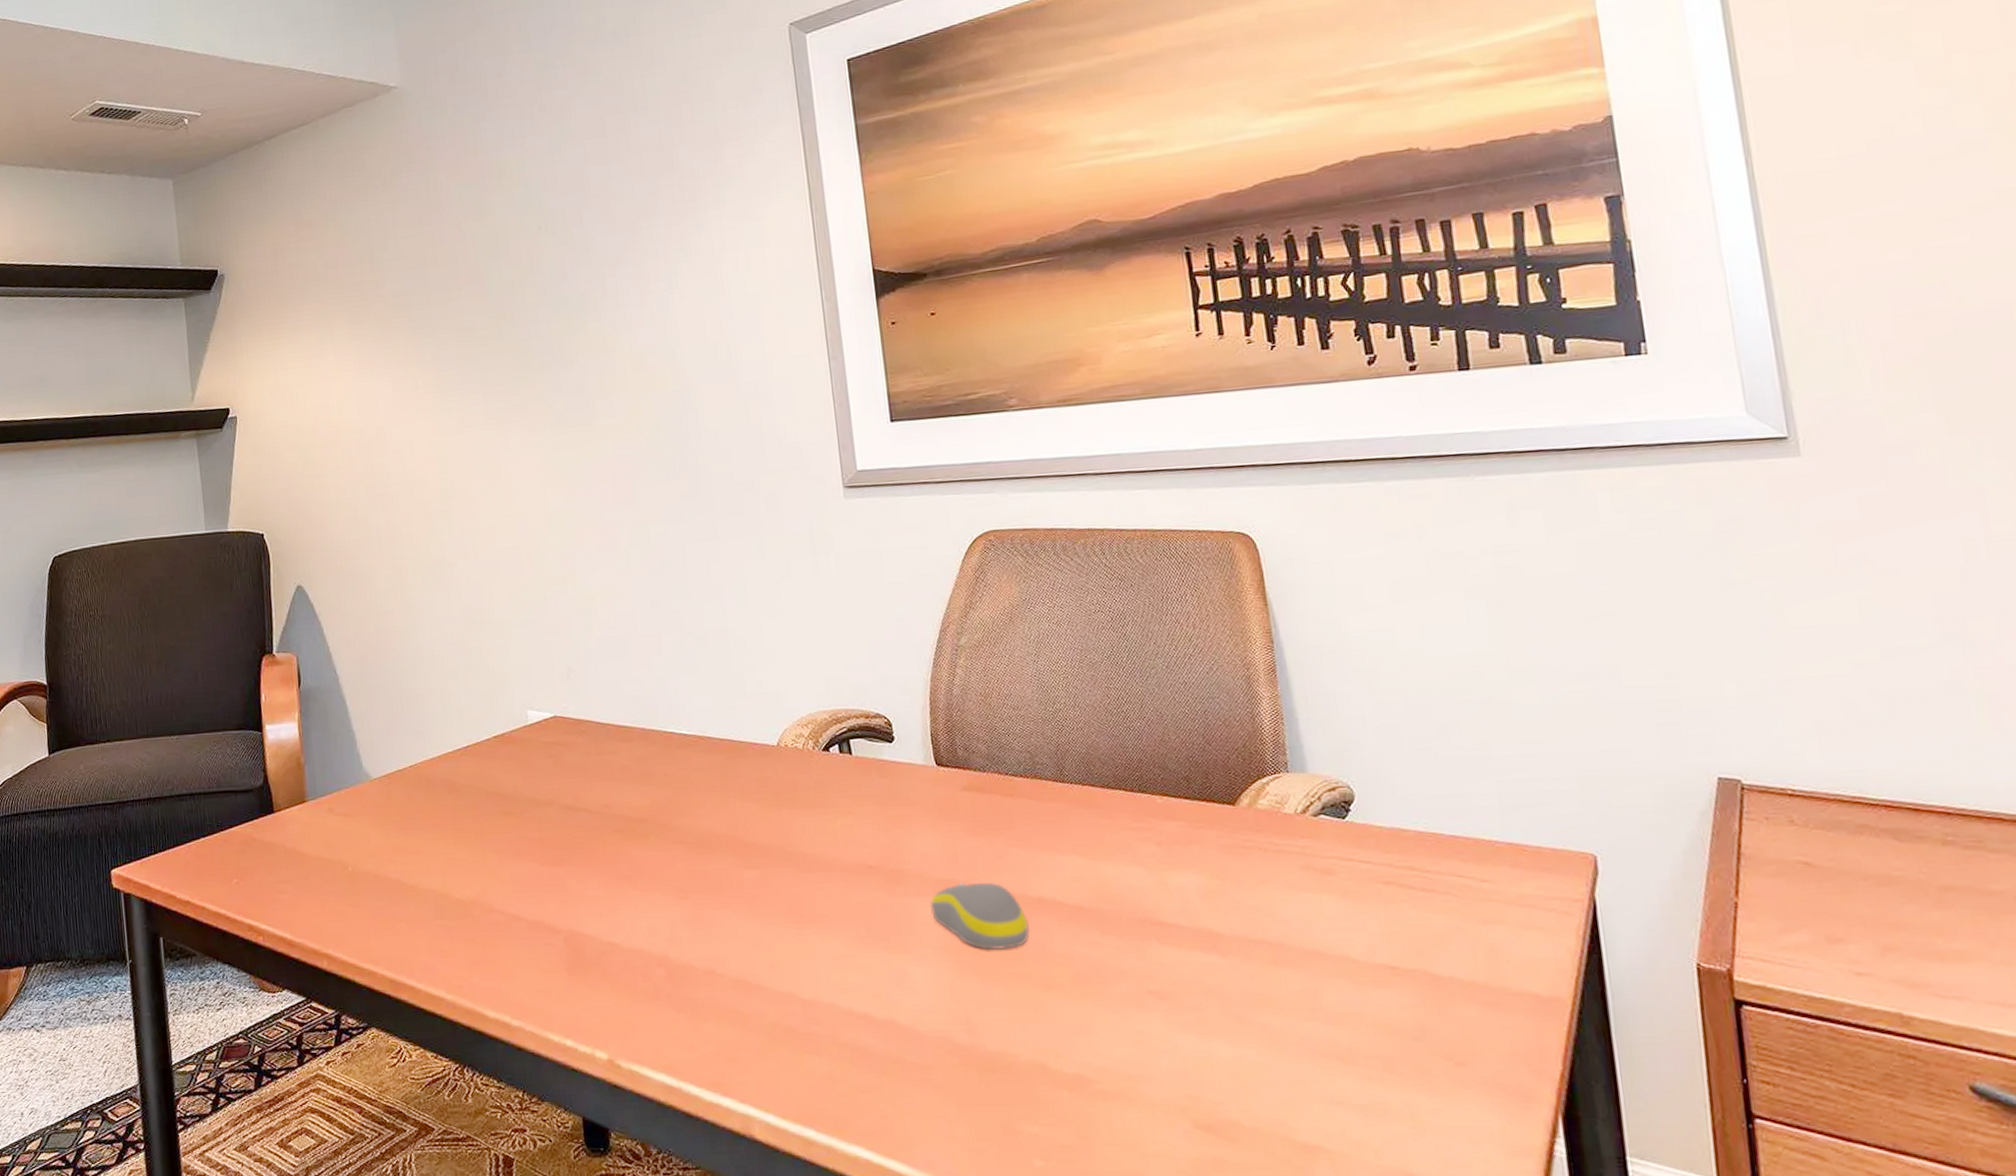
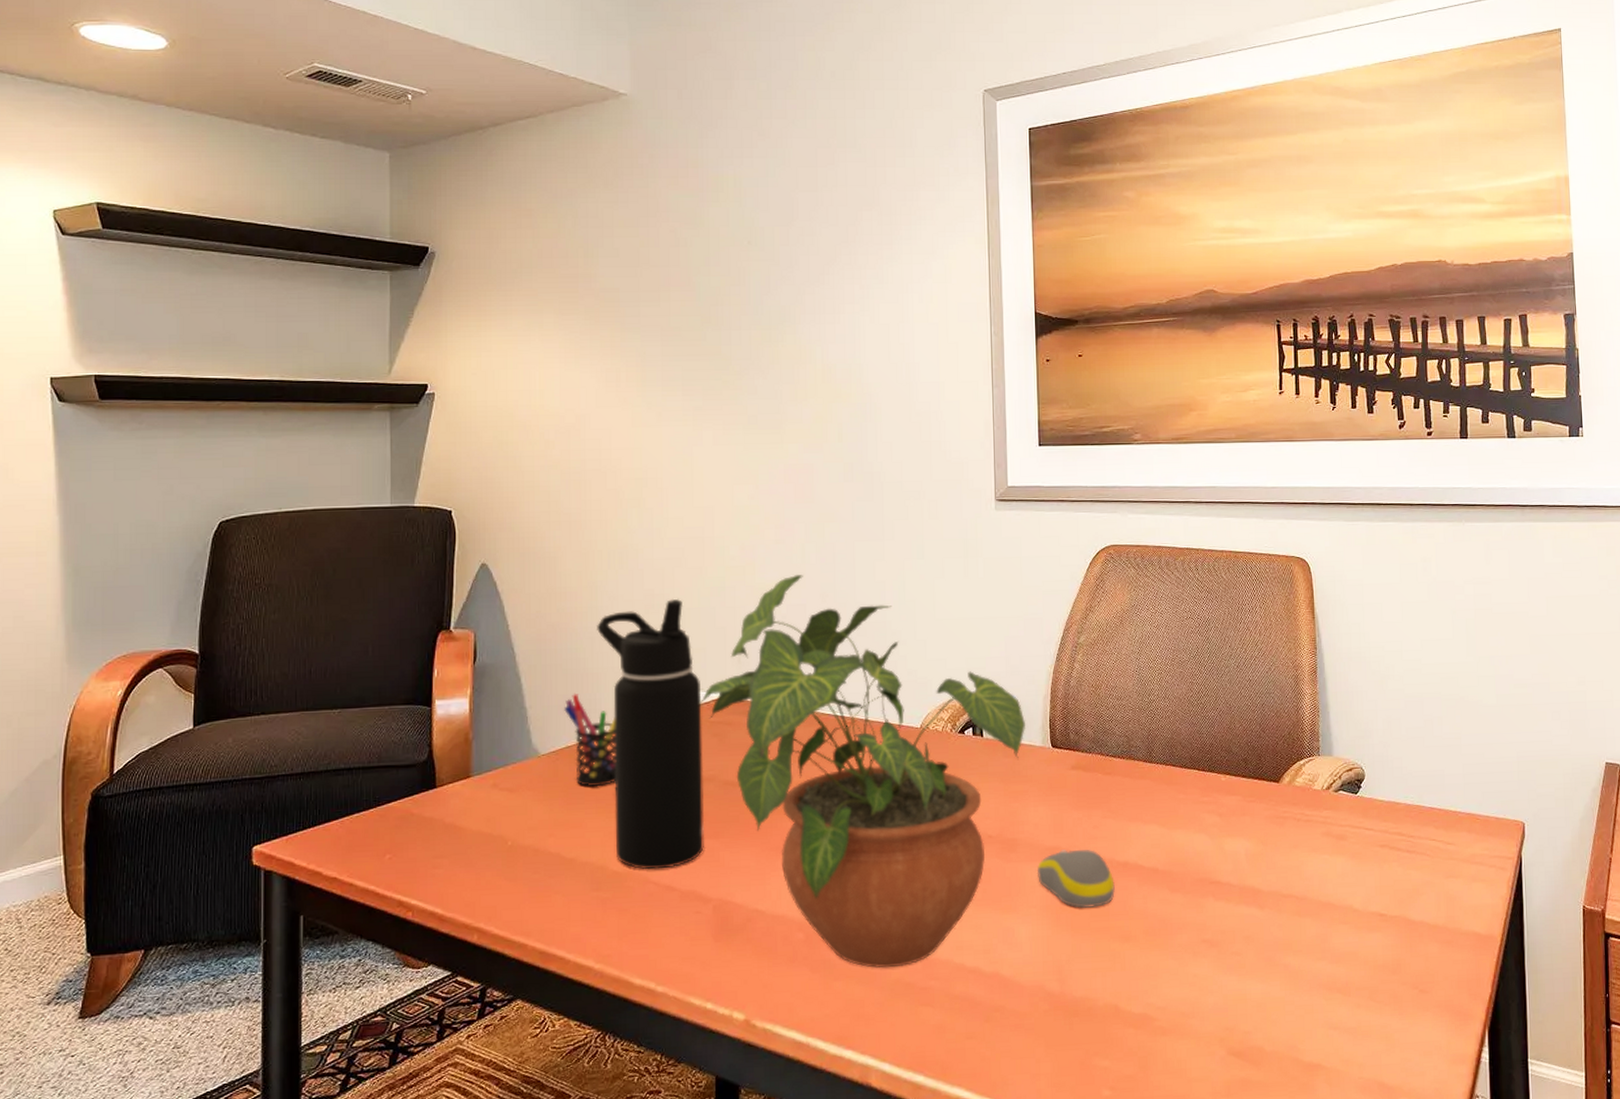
pen holder: none [391,714,450,811] -> present [564,693,616,786]
water bottle: none [417,612,549,898] -> present [597,598,704,870]
potted plant: none [531,582,902,1009] -> present [701,575,1025,968]

